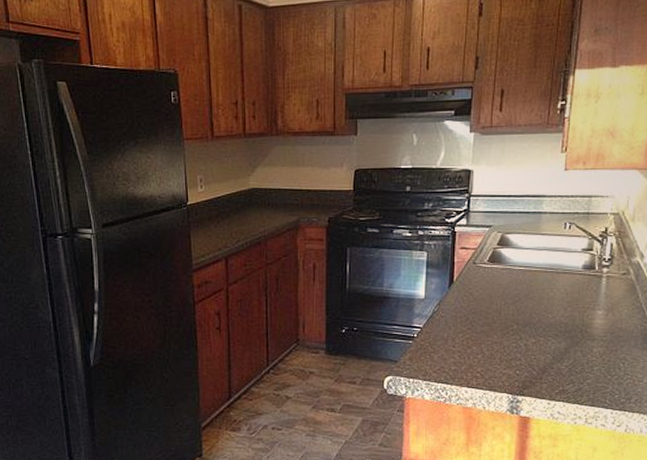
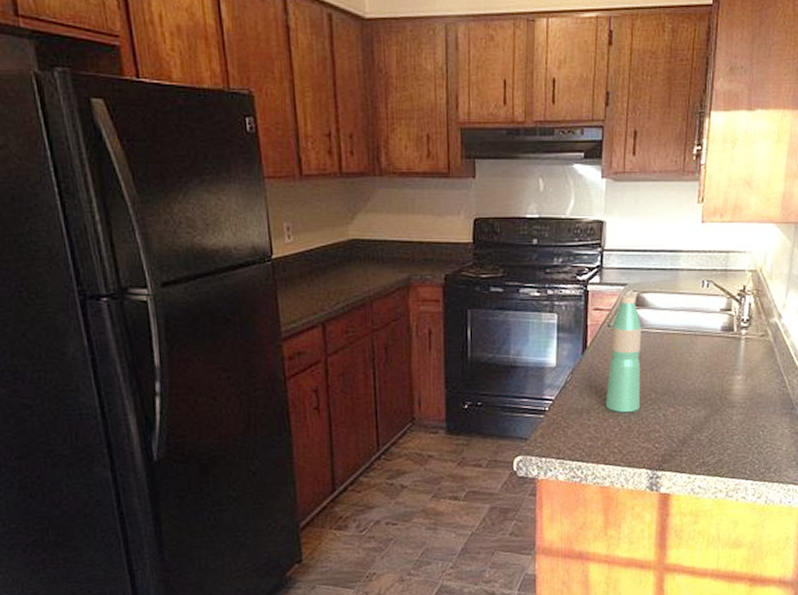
water bottle: none [470,235,505,341] -> present [605,294,642,412]

